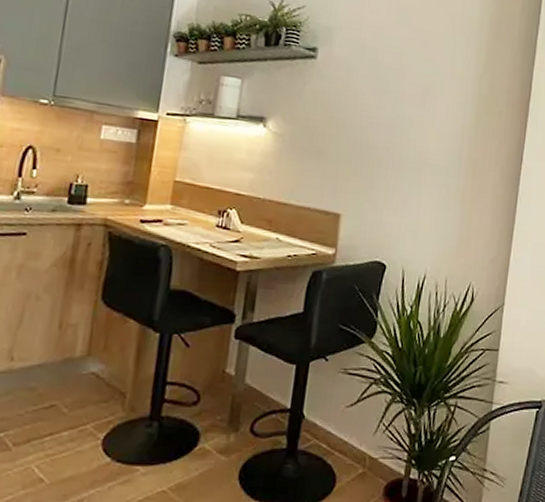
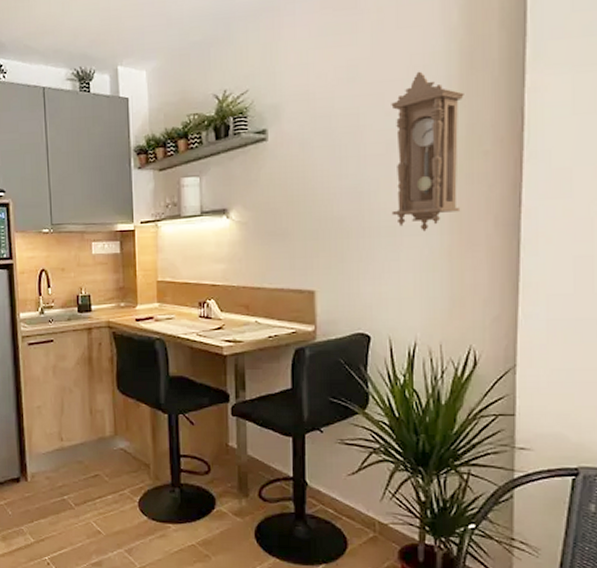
pendulum clock: none [419,30,490,173] -> present [391,71,464,232]

